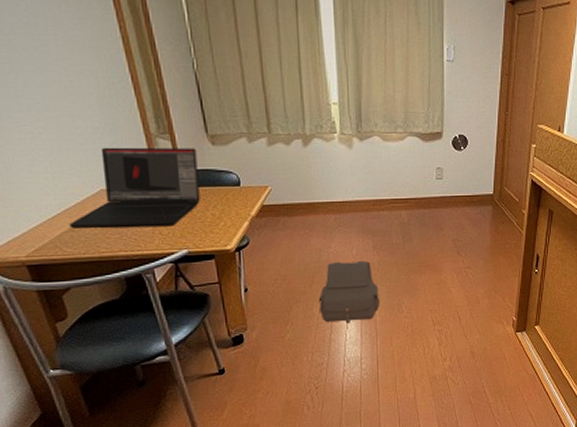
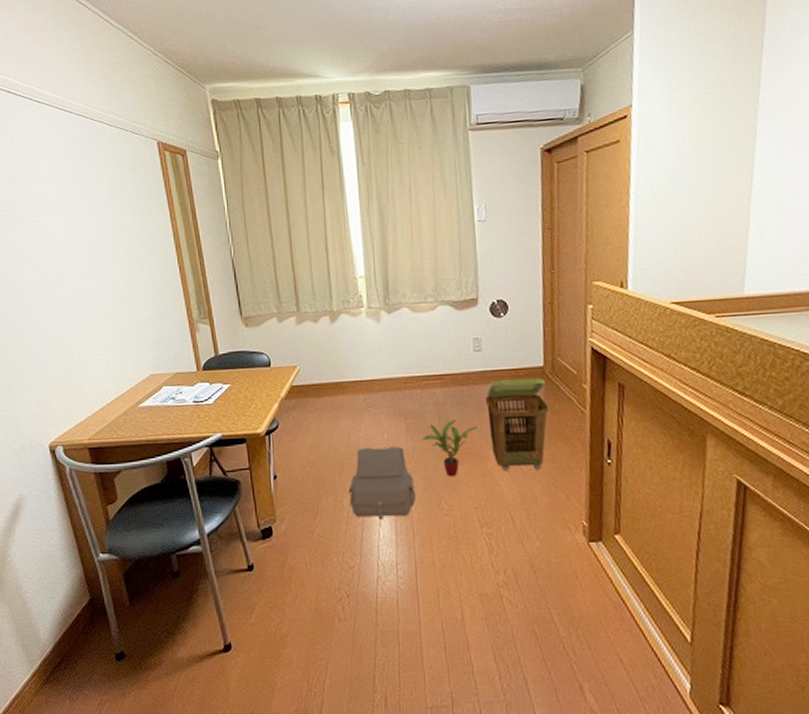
laptop: present [69,147,200,228] -> none [123,331,234,412]
potted plant: none [387,238,435,286] -> present [422,419,477,477]
laundry basket: none [443,204,495,280] -> present [485,378,549,471]

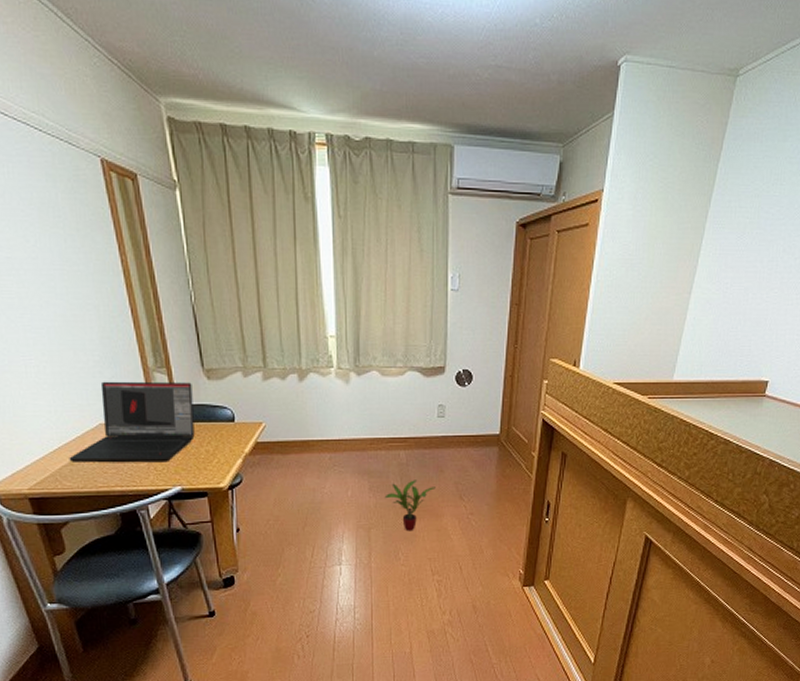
laptop: none [123,331,234,412] -> present [69,381,195,463]
satchel: present [348,446,417,519] -> none [311,502,376,569]
laundry basket: present [485,378,549,471] -> none [444,445,501,527]

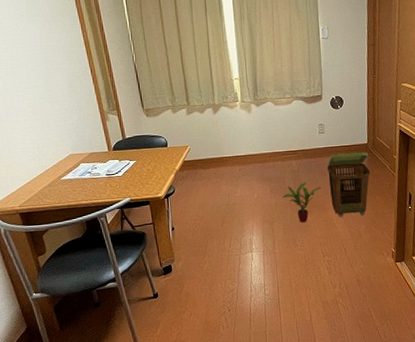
laptop: present [69,381,195,463] -> none [48,120,139,184]
laundry basket: none [444,445,501,527] -> present [327,152,371,217]

